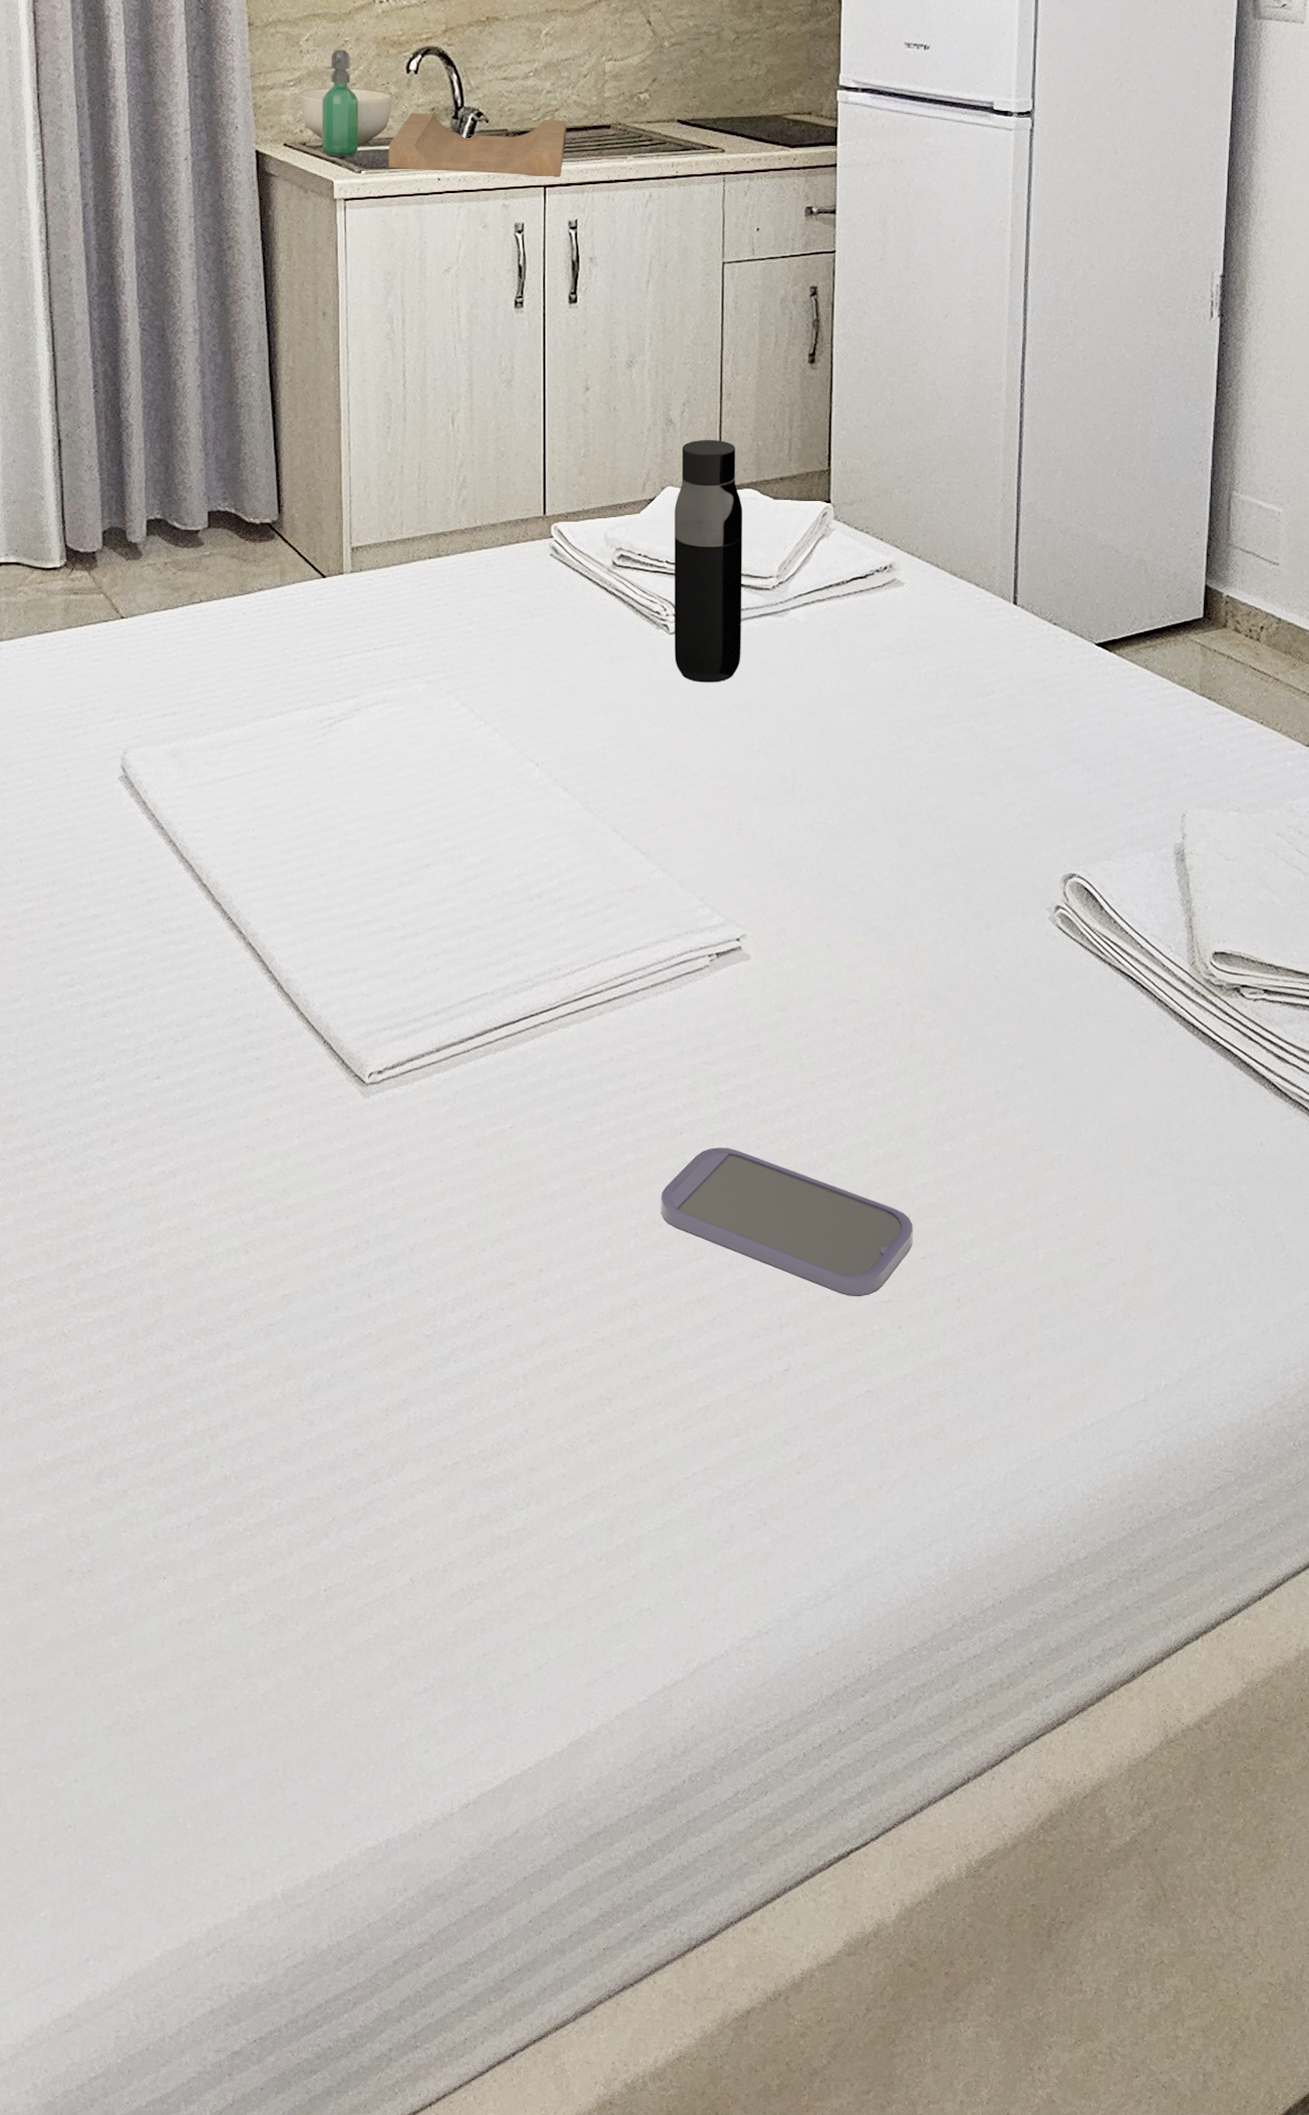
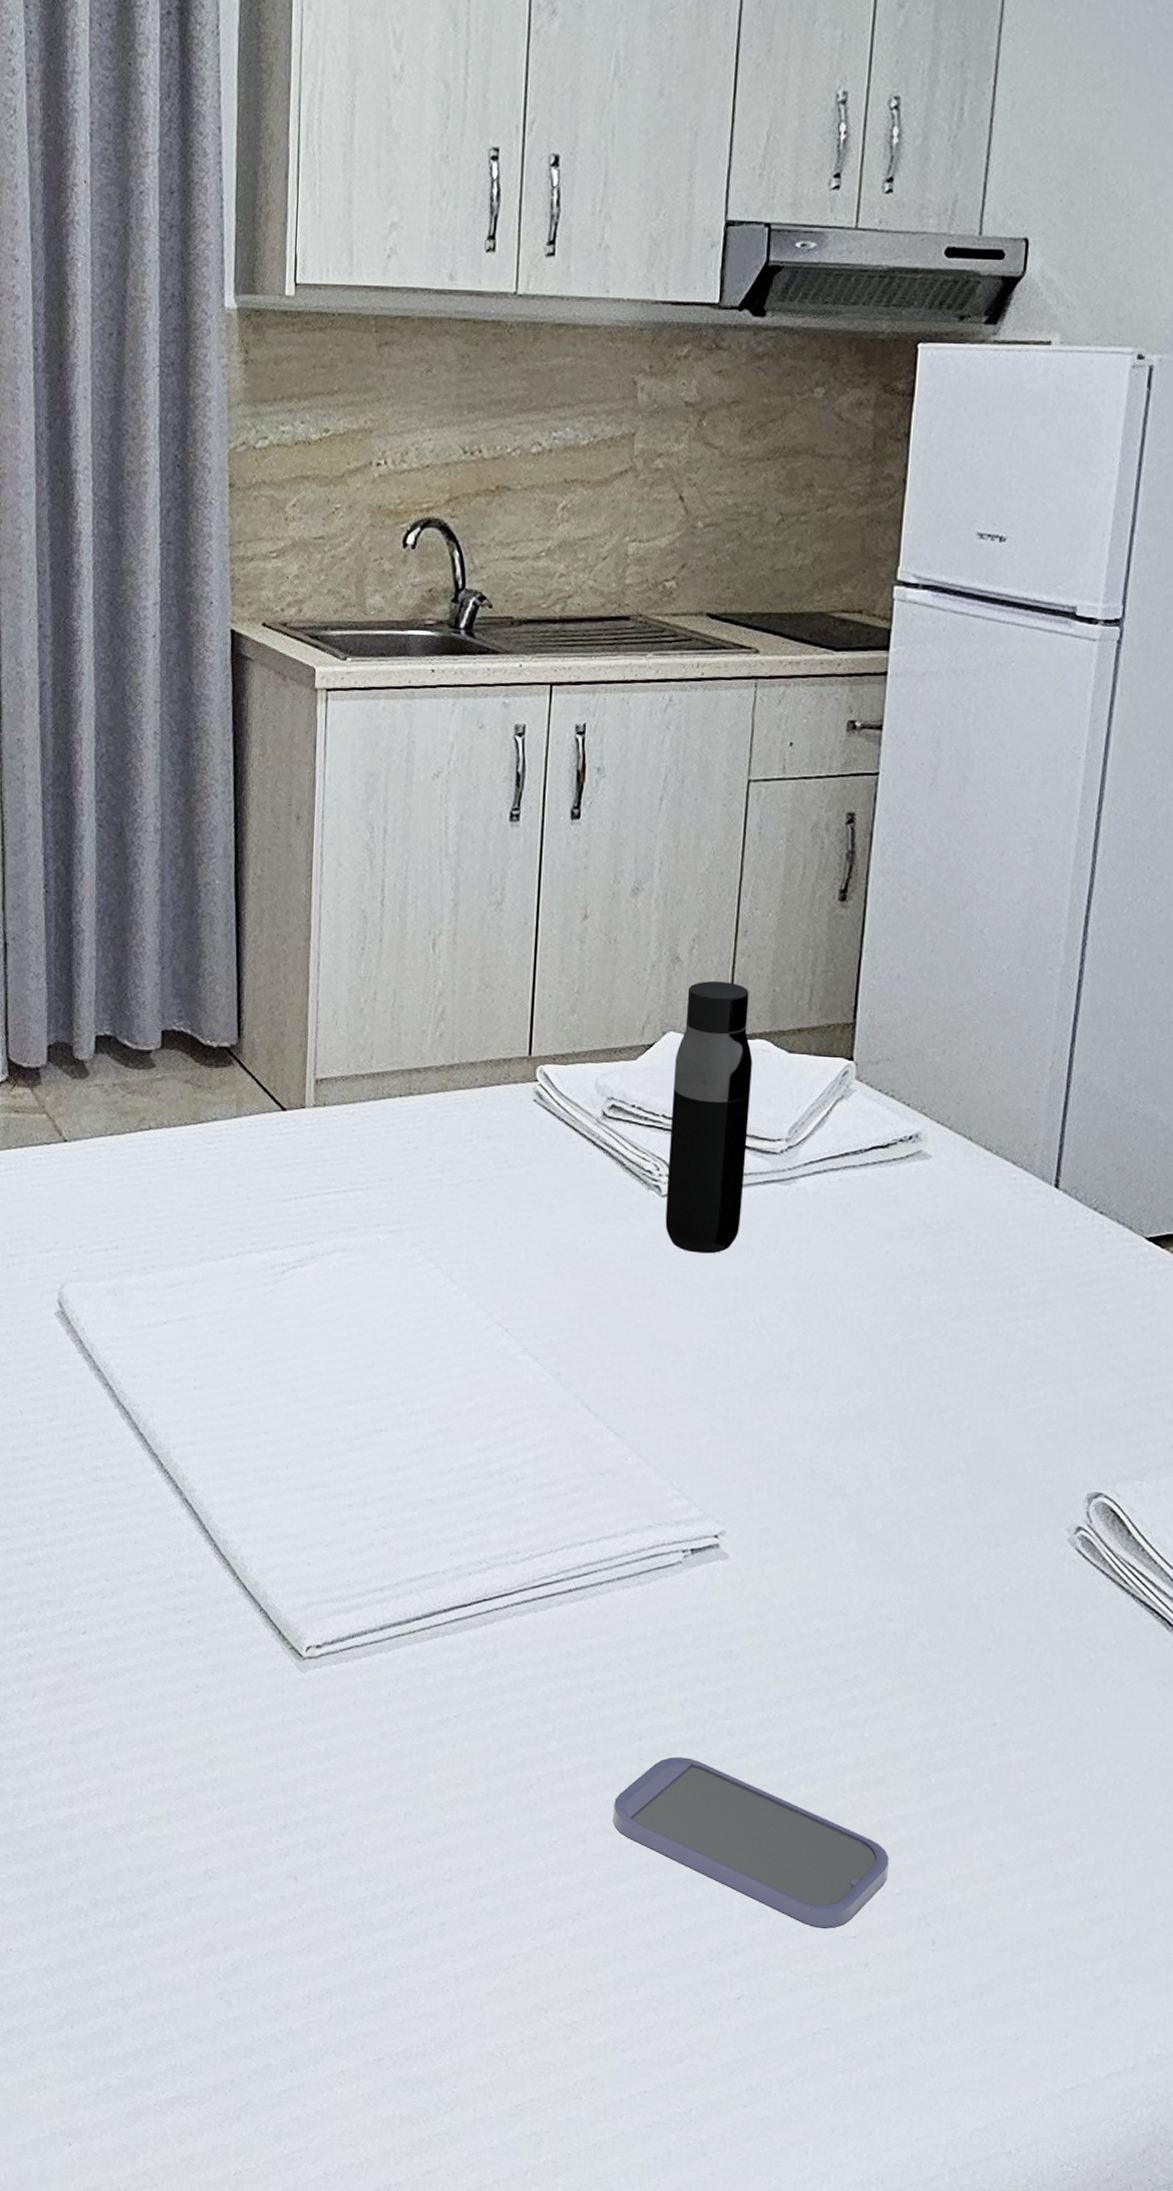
bowl: present [299,88,393,146] -> none [281,561,387,629]
soap dispenser: present [321,49,359,157] -> none [303,517,348,642]
cutting board: present [388,112,567,176] -> none [377,593,581,673]

